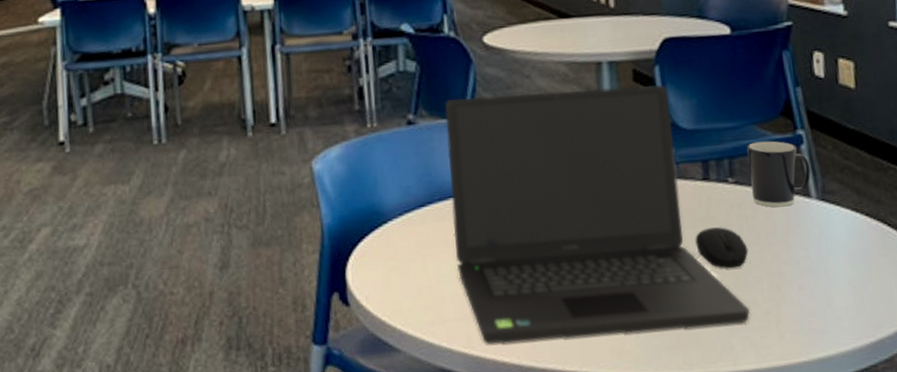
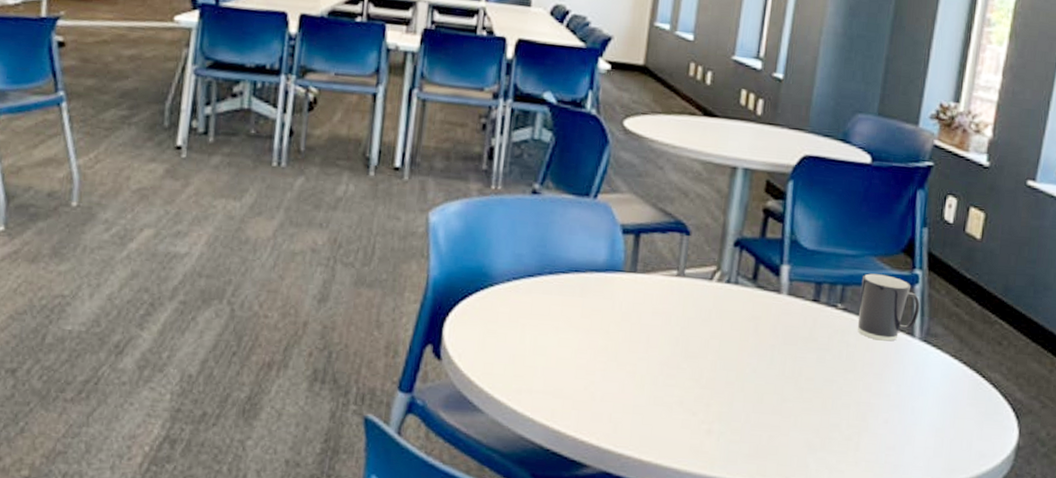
laptop: present [445,84,750,343] -> none [554,176,832,444]
computer mouse: present [695,227,749,269] -> none [792,348,843,391]

